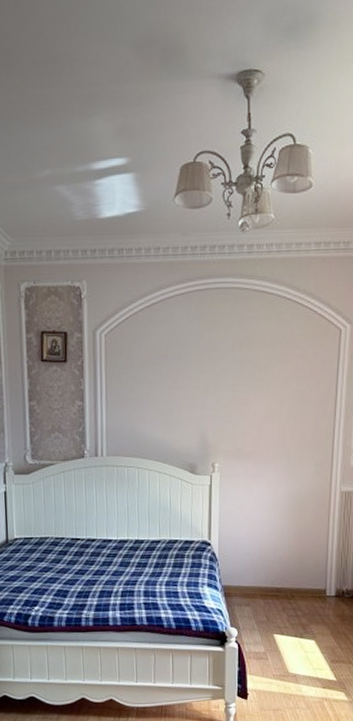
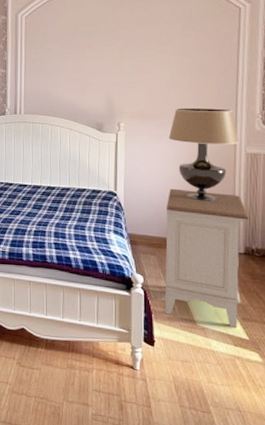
nightstand: none [258,533,341,672] -> present [164,188,249,329]
table lamp: none [265,443,335,545] -> present [168,107,239,202]

